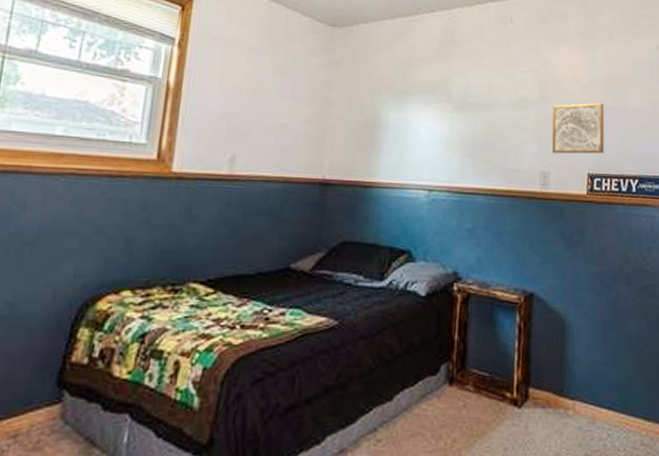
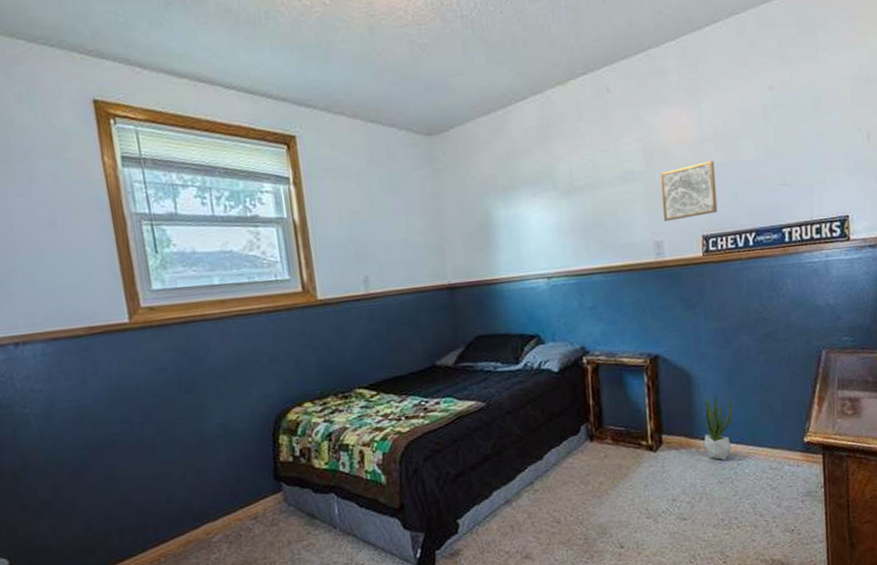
potted plant: none [572,347,606,427] -> present [700,394,733,460]

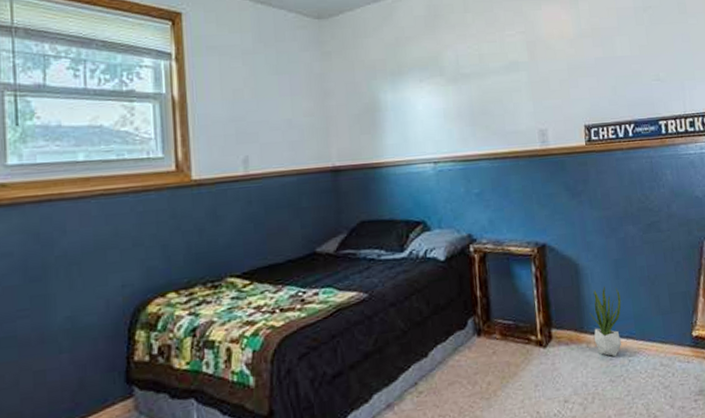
wall art: present [660,160,718,221] -> none [543,55,598,110]

